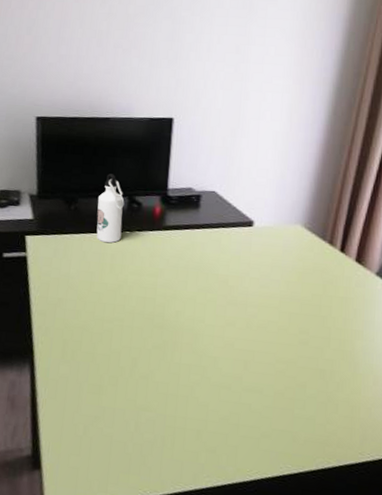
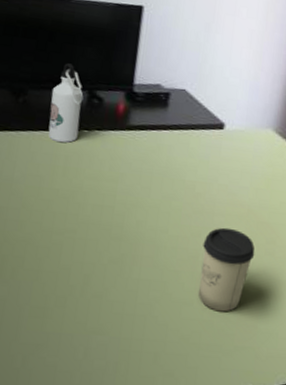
cup: none [236,318,289,397] -> present [198,227,255,312]

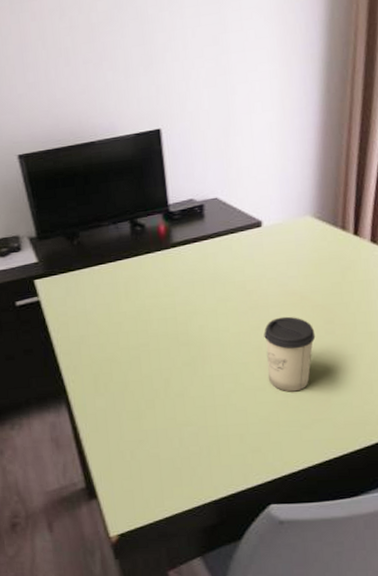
water bottle: present [48,63,84,143] -> none [99,200,131,272]

